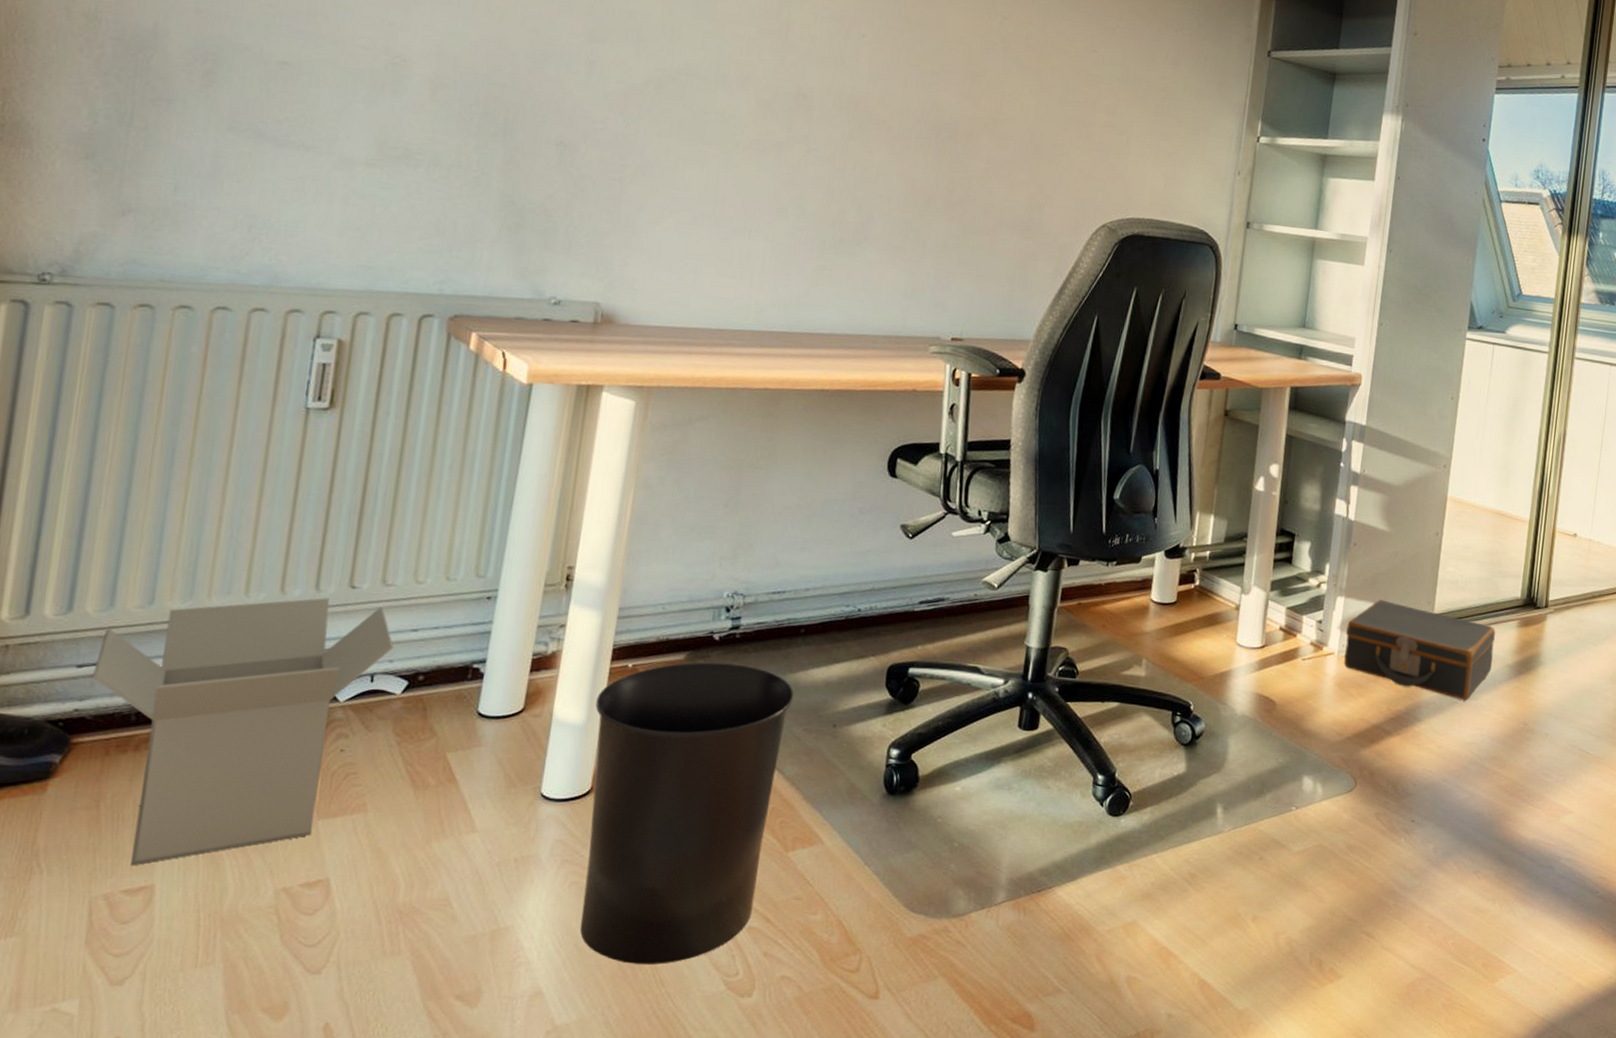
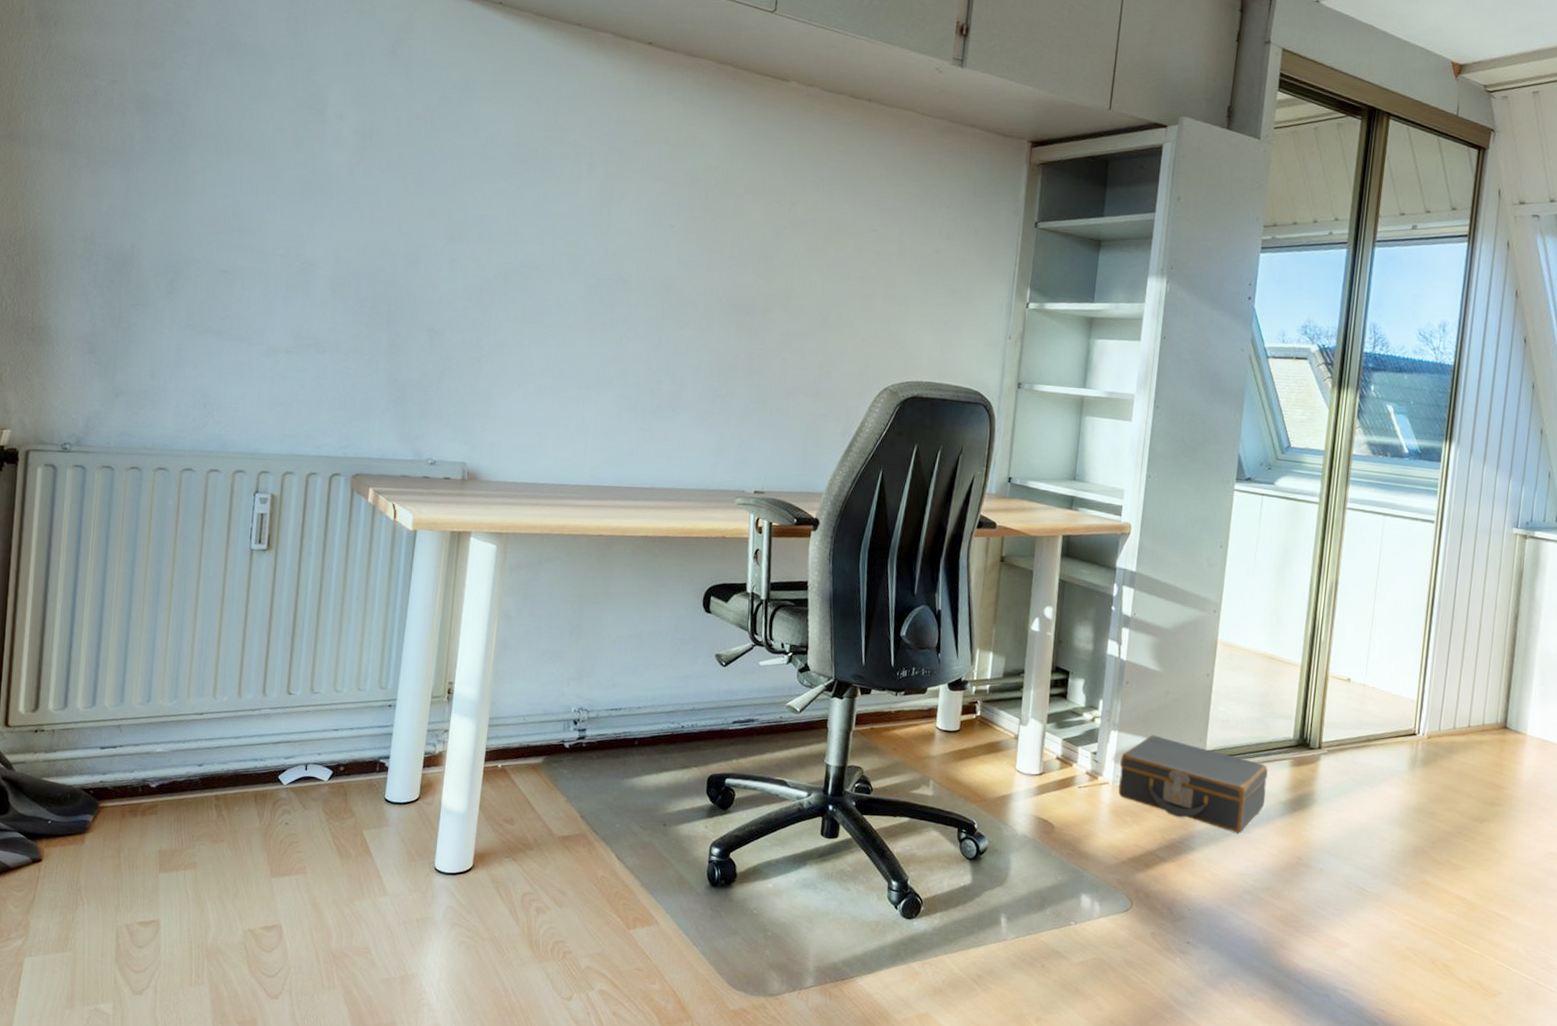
cardboard box: present [92,598,394,866] -> none [111,701,321,904]
waste bin: present [580,662,794,964] -> none [468,765,631,1015]

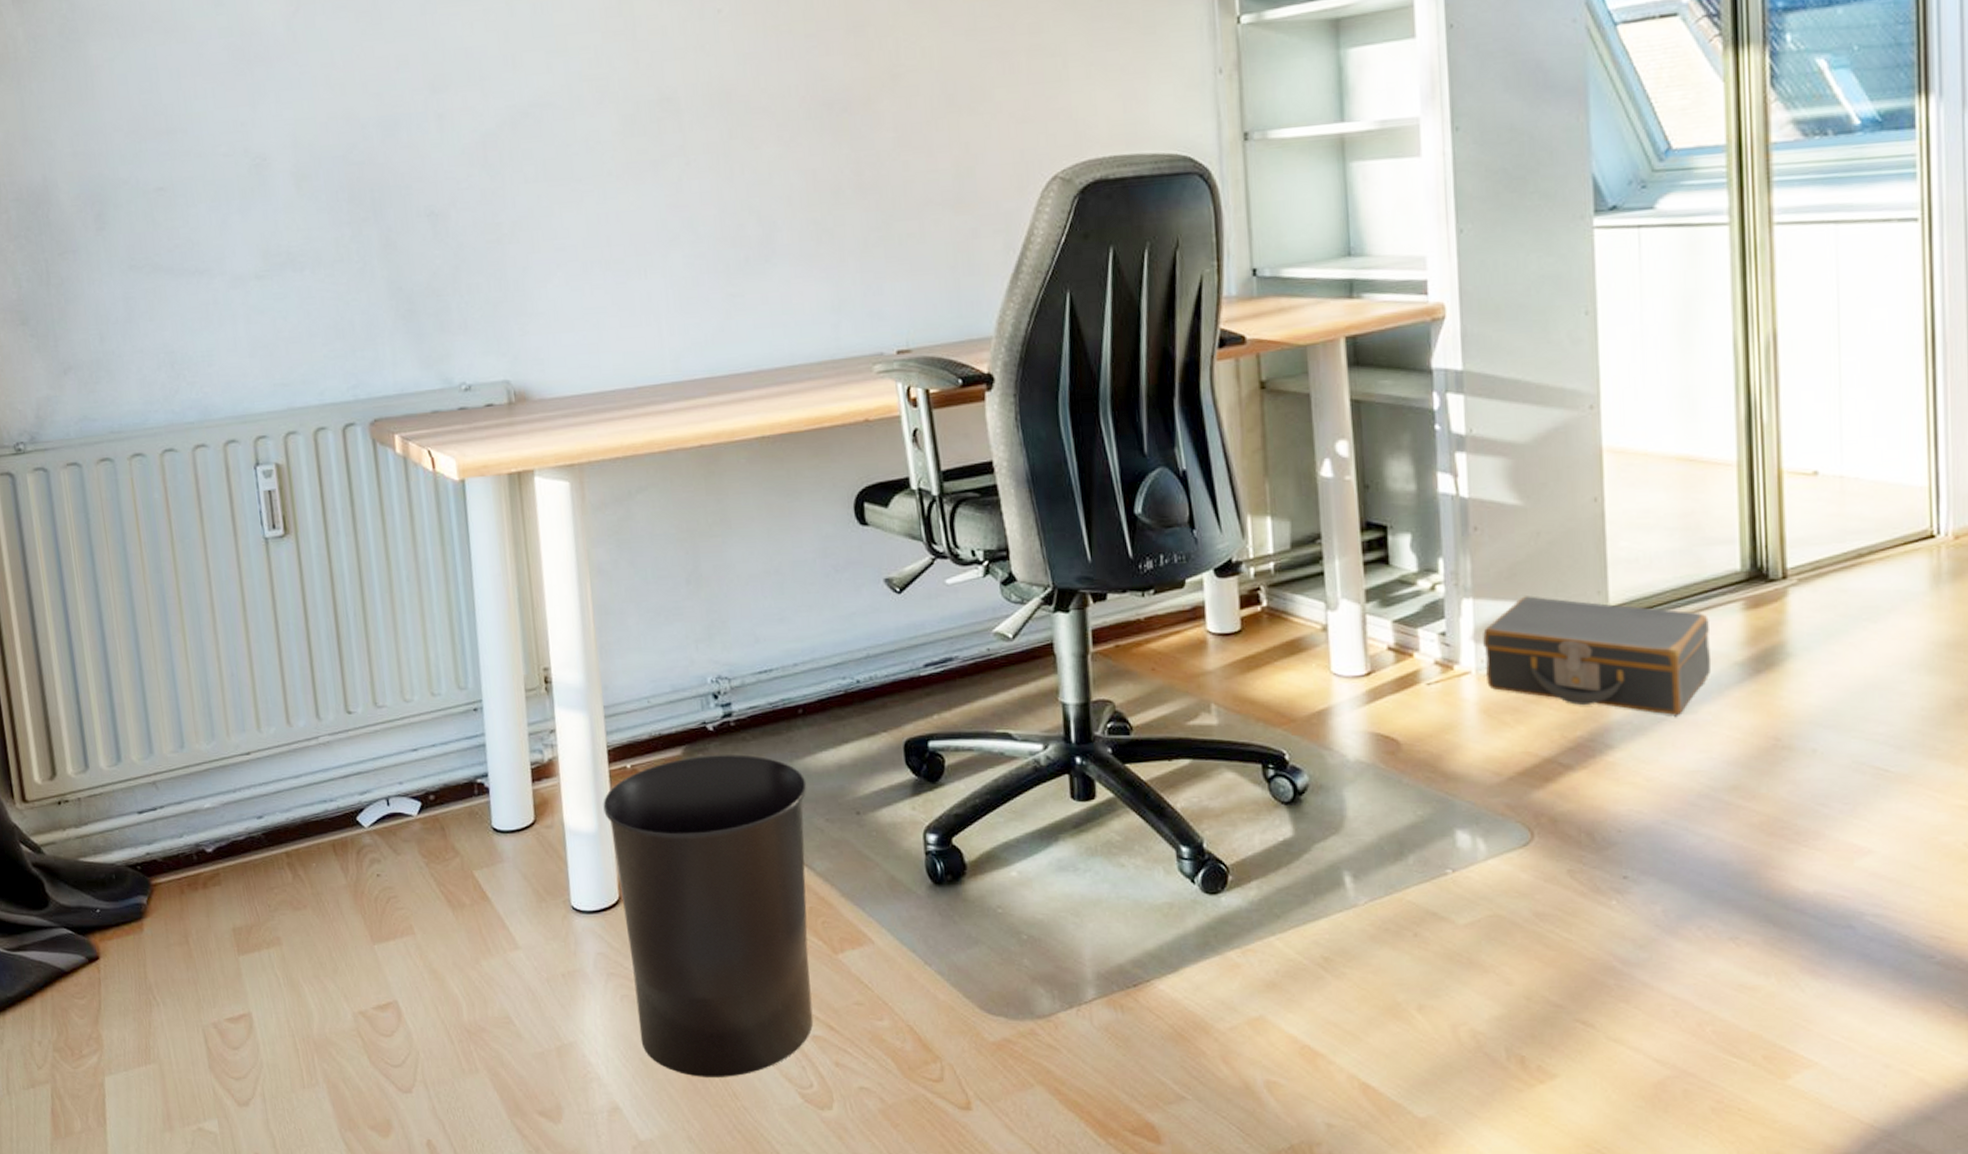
waste bin: none [468,765,631,1015] -> present [603,754,814,1077]

